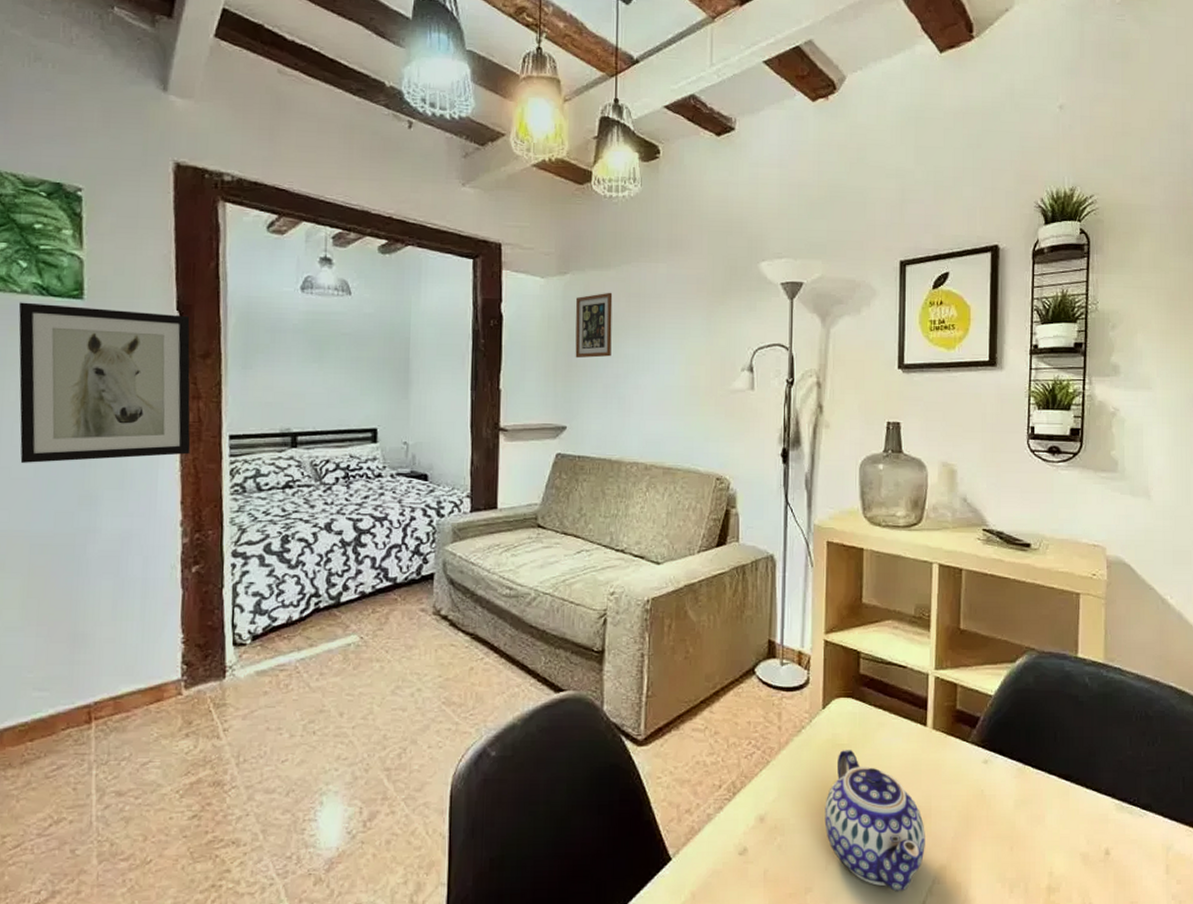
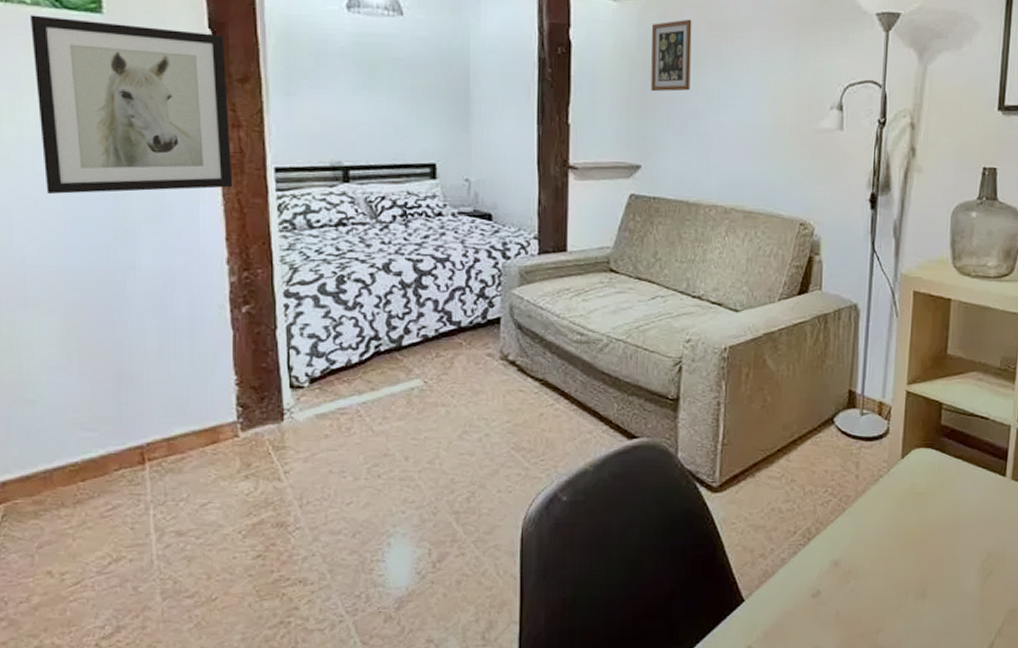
teapot: present [824,749,925,892] -> none [898,497,998,633]

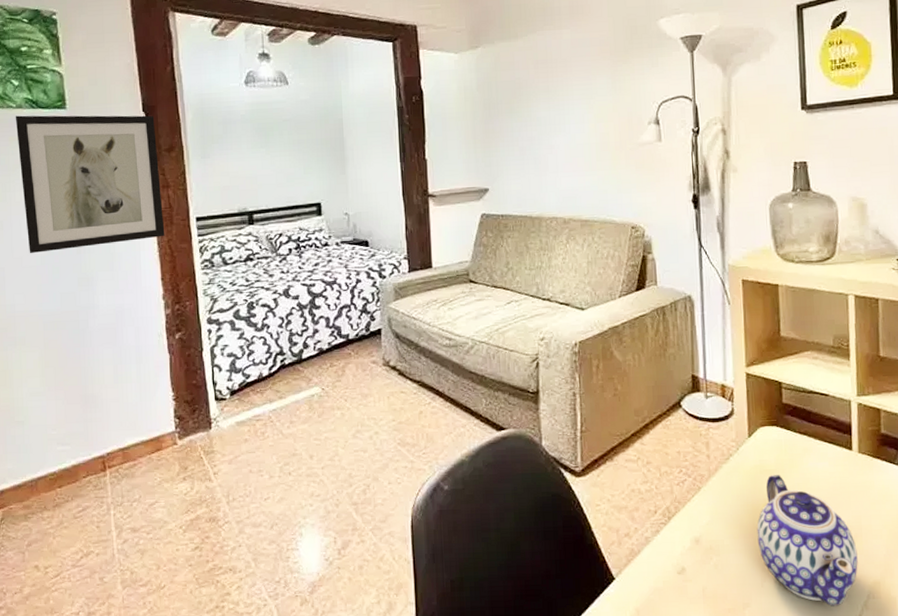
picture frame: present [651,19,692,92] -> none [488,61,525,125]
teapot: none [898,497,998,633] -> present [757,474,858,606]

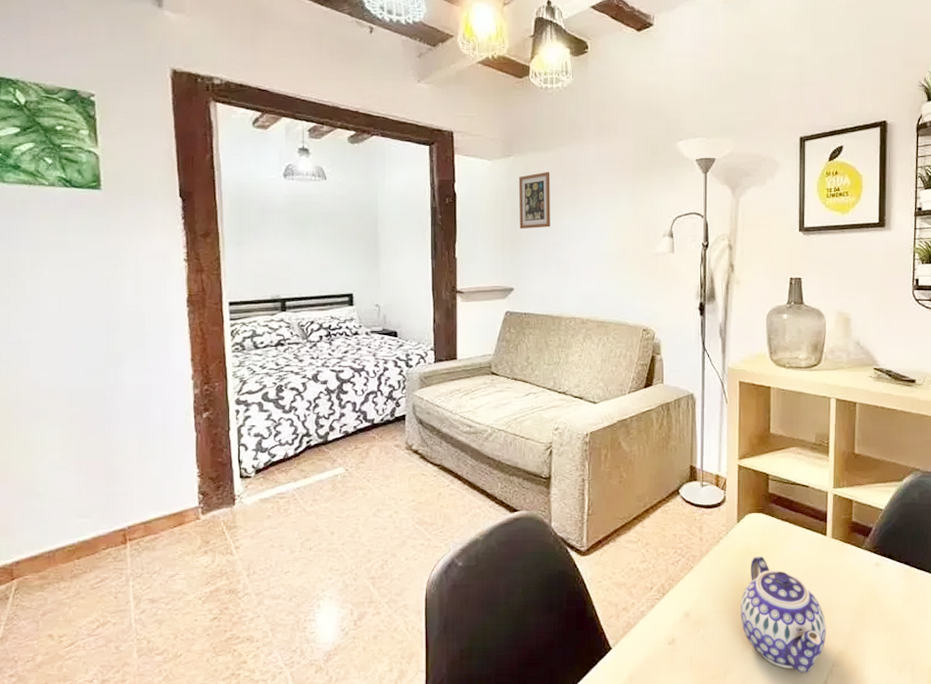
wall art: present [15,115,165,253] -> none [47,193,197,329]
picture frame: none [488,61,525,125] -> present [518,171,550,230]

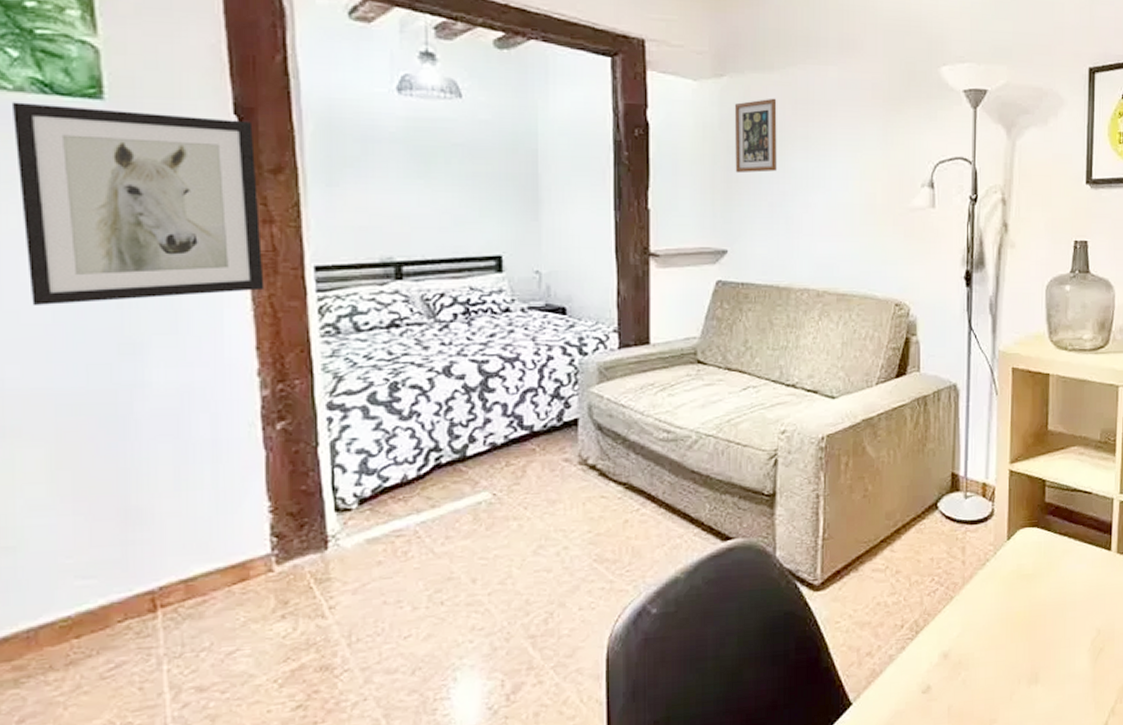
wall art: none [47,193,197,329] -> present [11,102,264,305]
teapot: present [740,556,826,673] -> none [1009,578,1108,715]

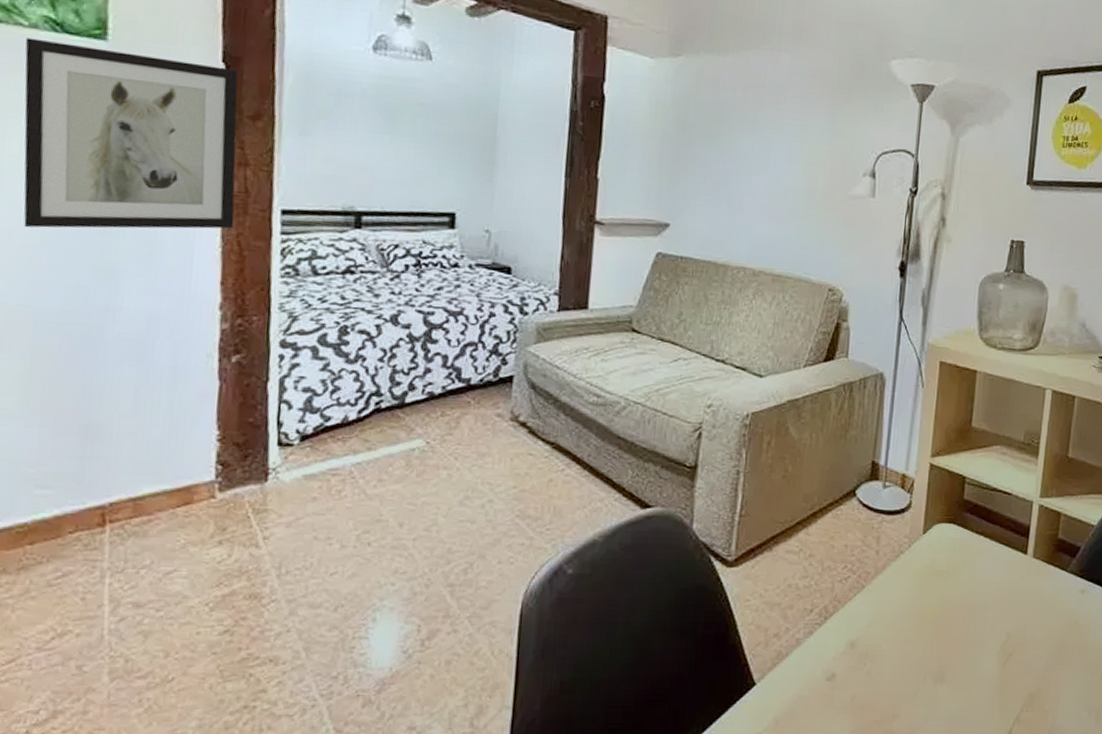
picture frame: present [734,98,777,174] -> none [683,79,729,151]

